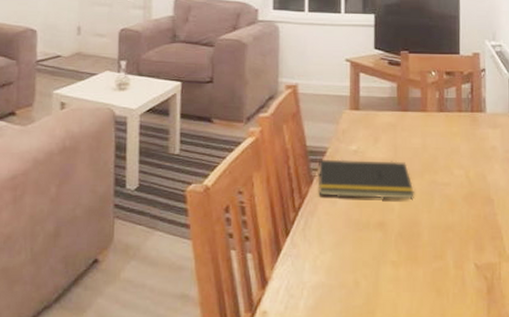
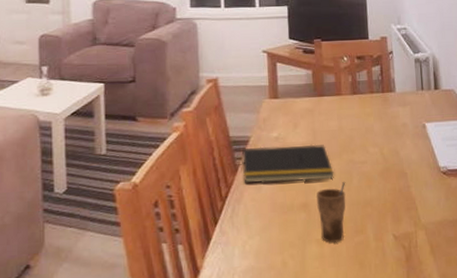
cup: none [395,202,427,266] -> present [316,181,346,243]

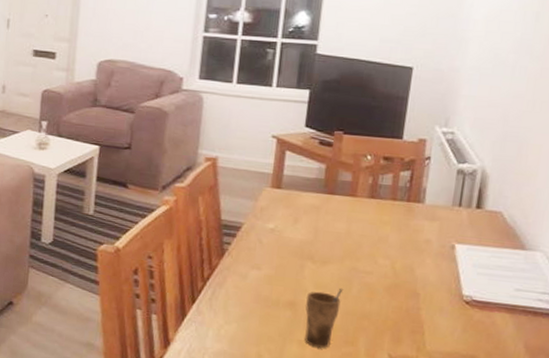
notepad: present [241,144,334,183] -> none [229,234,332,284]

